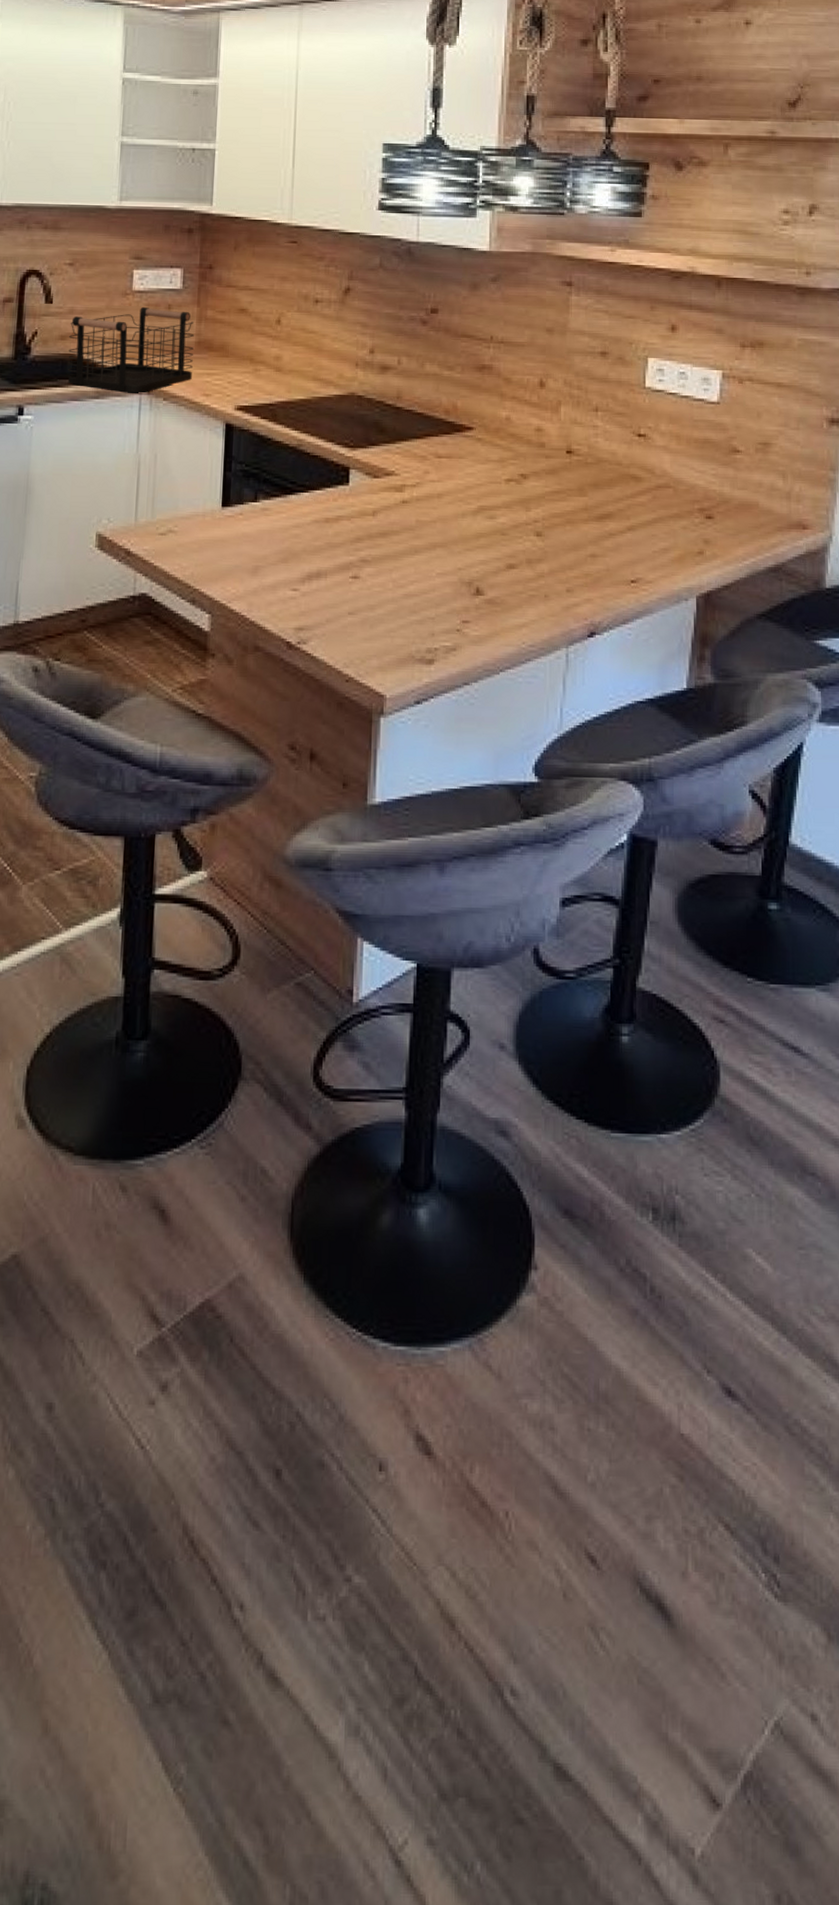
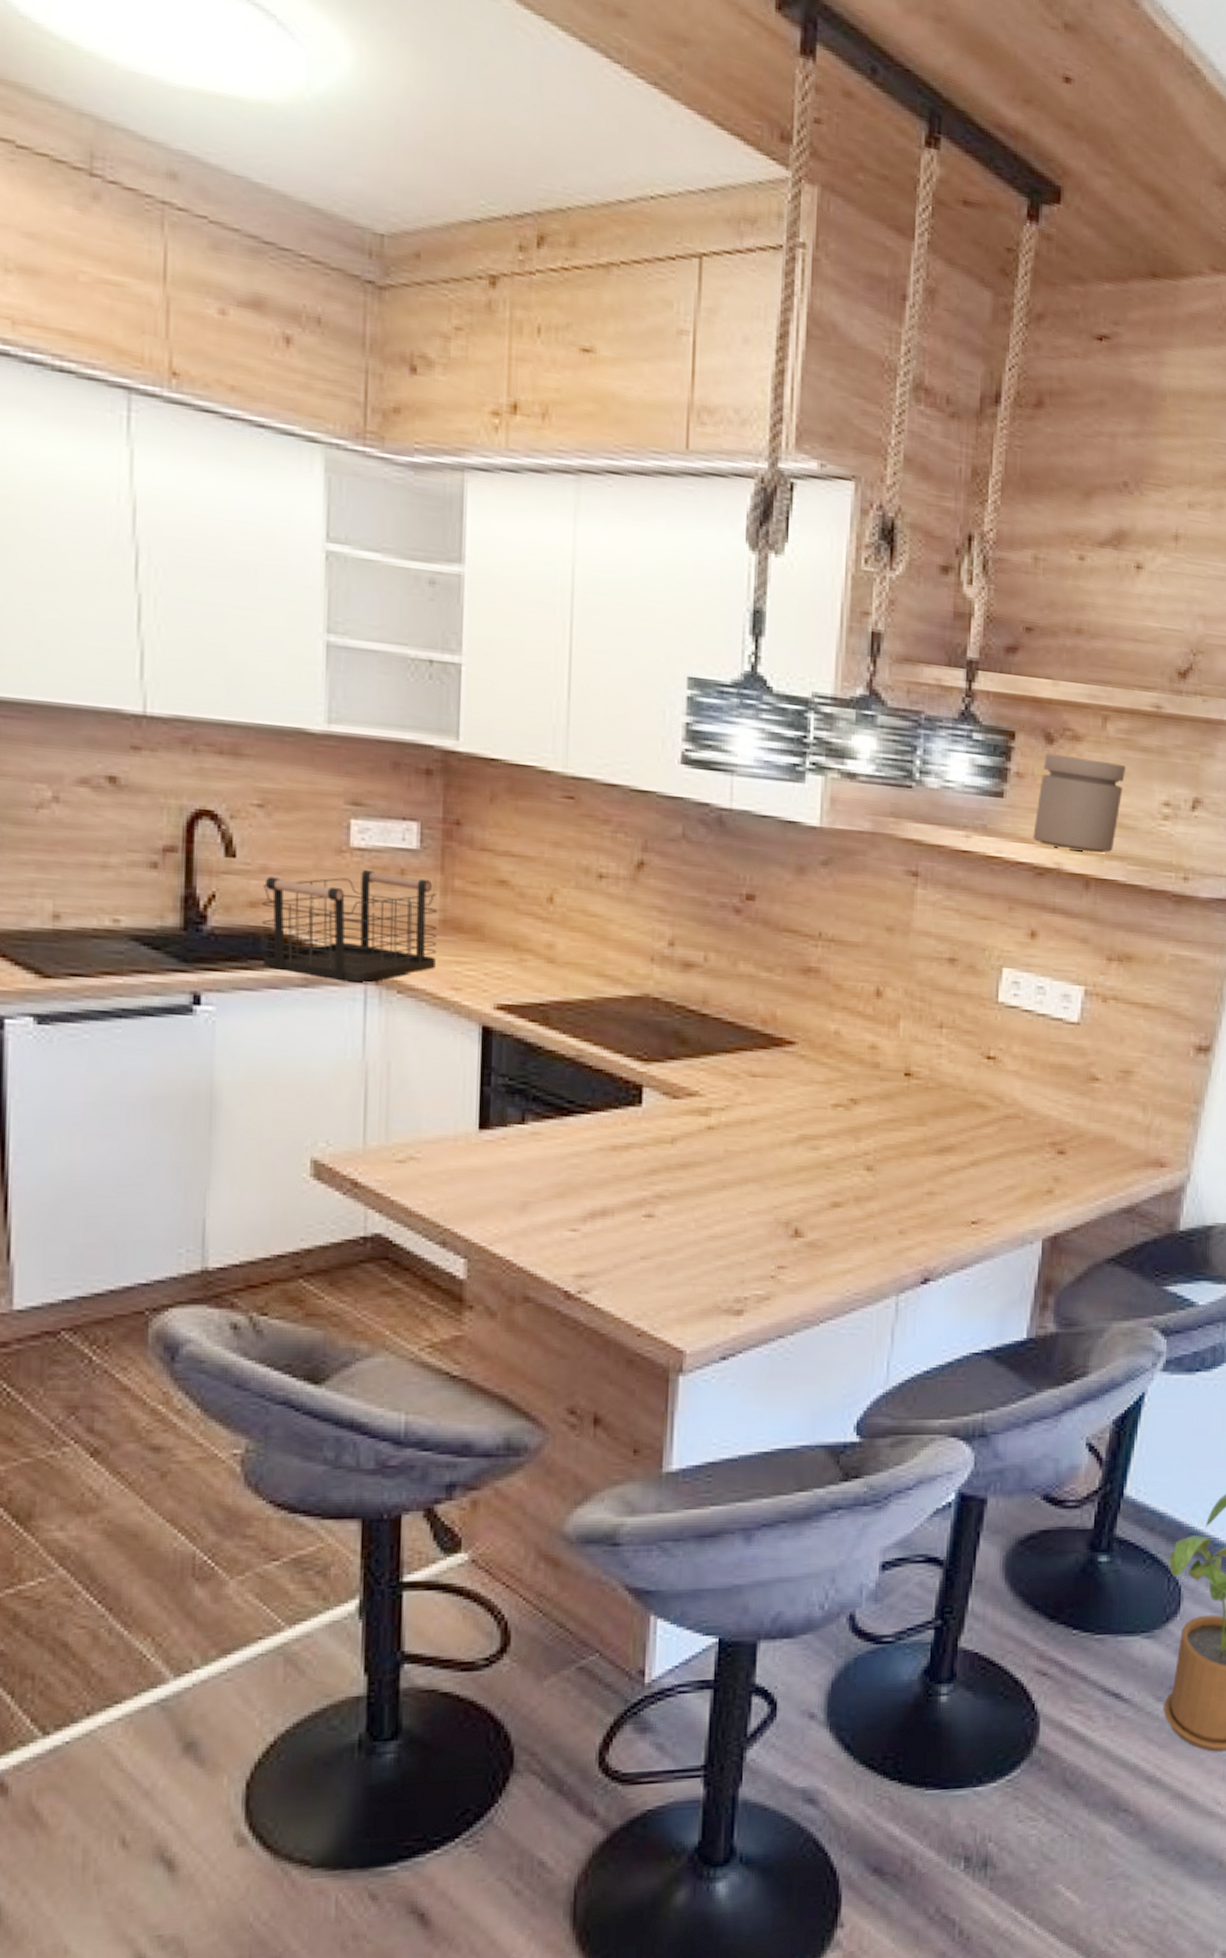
jar: none [669,178,747,257] -> present [1033,753,1126,854]

